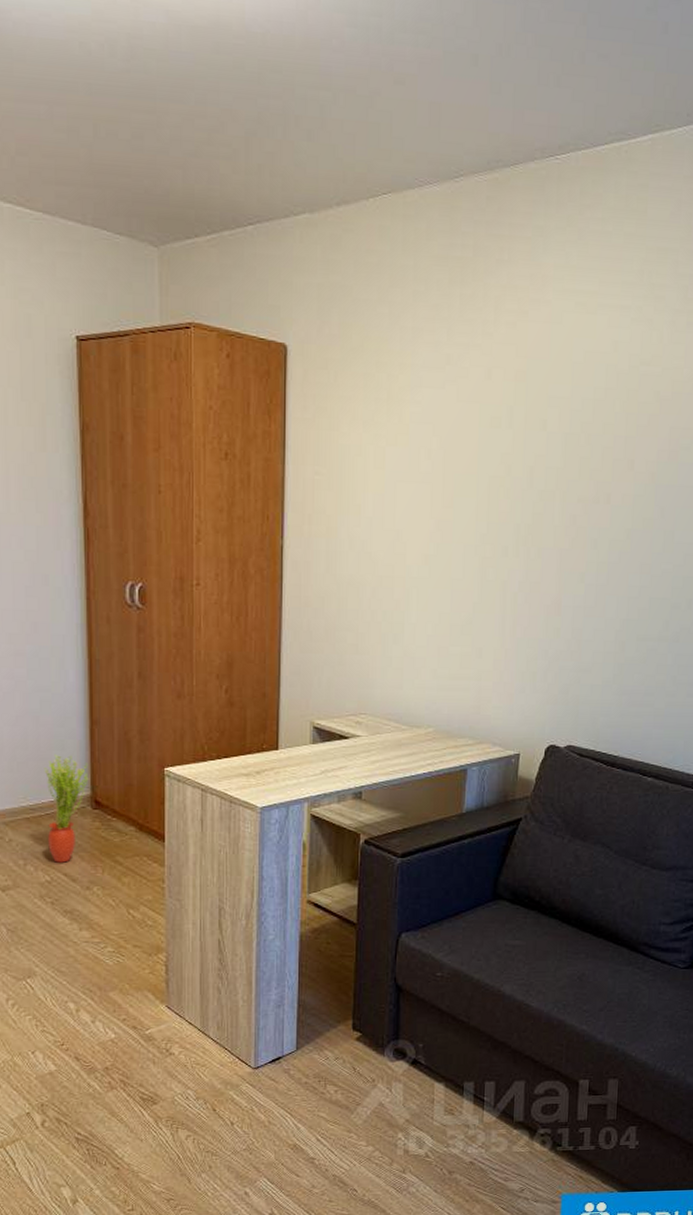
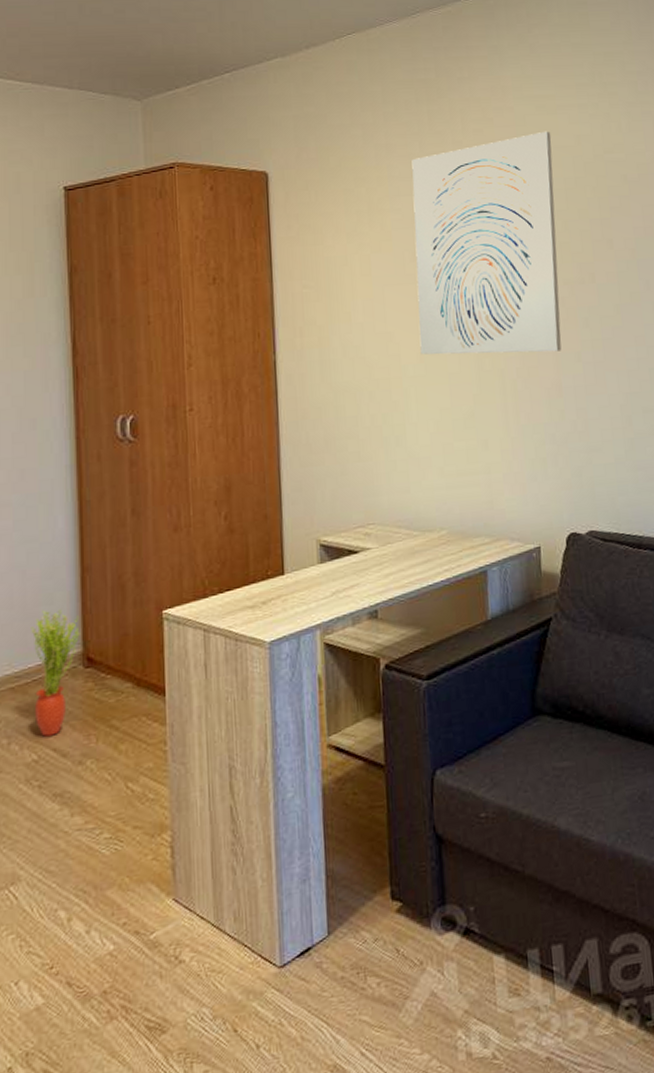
wall art: none [426,332,588,570] -> present [411,131,562,355]

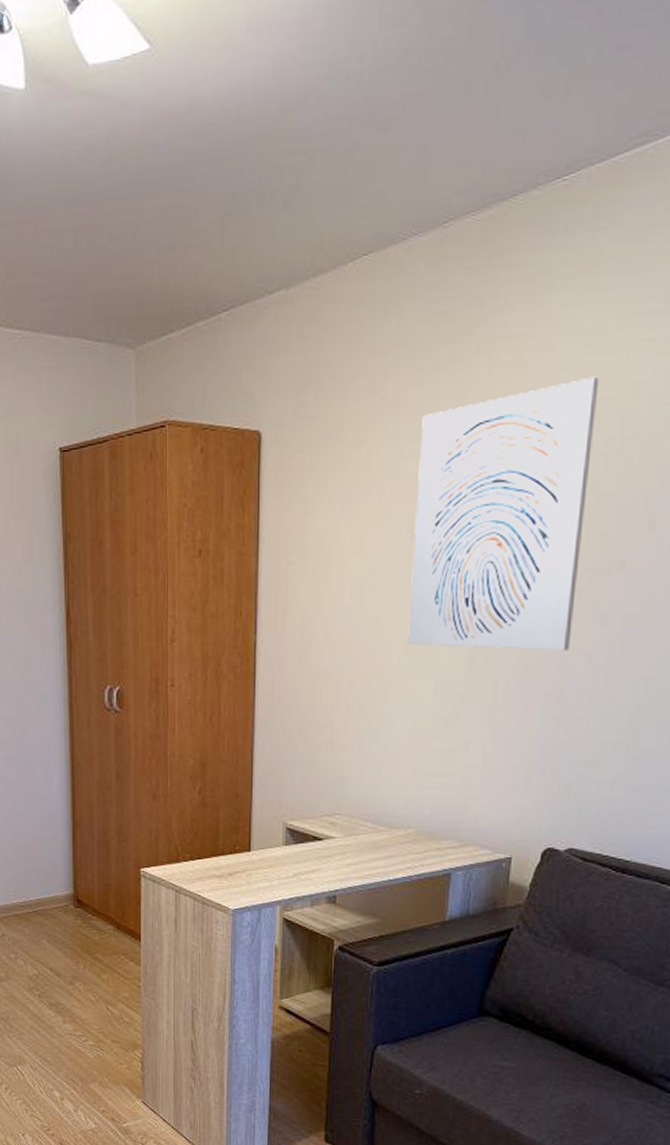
potted plant: present [31,609,80,737] -> none [32,855,72,958]

